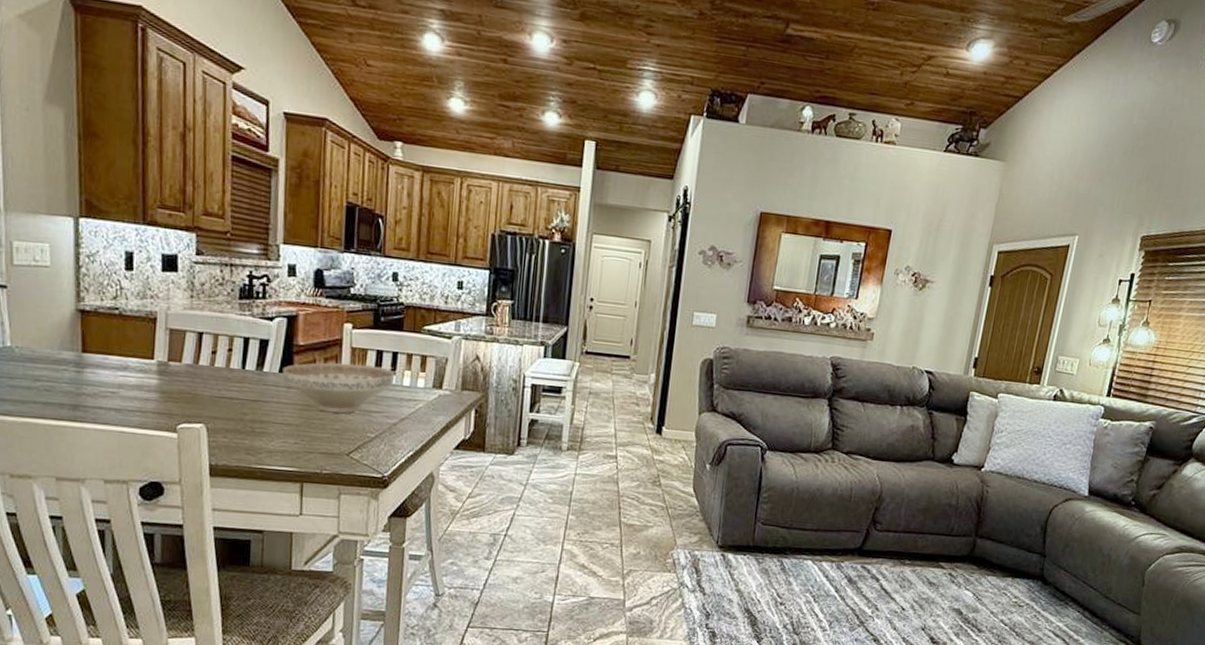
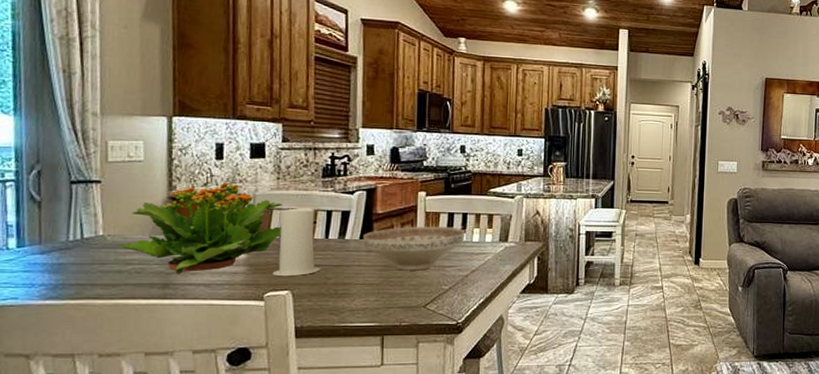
potted flower: none [27,296,196,396] -> present [119,182,283,275]
candle: none [185,331,237,409] -> present [272,207,321,277]

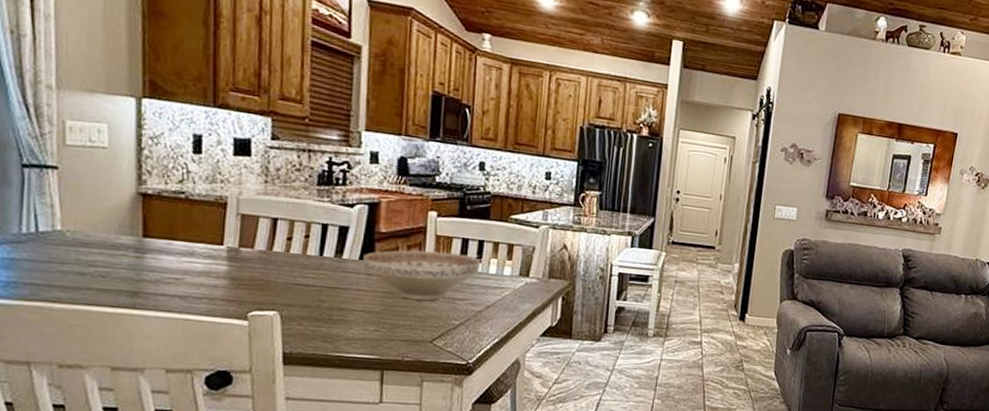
potted flower: present [119,182,283,275] -> none [80,180,271,283]
candle: present [272,207,321,277] -> none [257,217,314,296]

